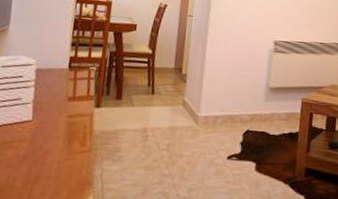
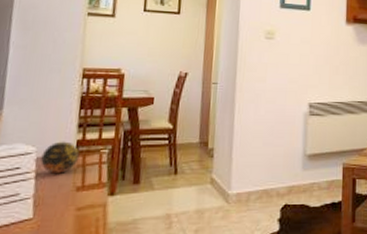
decorative orb: none [39,56,72,85] -> present [40,141,80,173]

